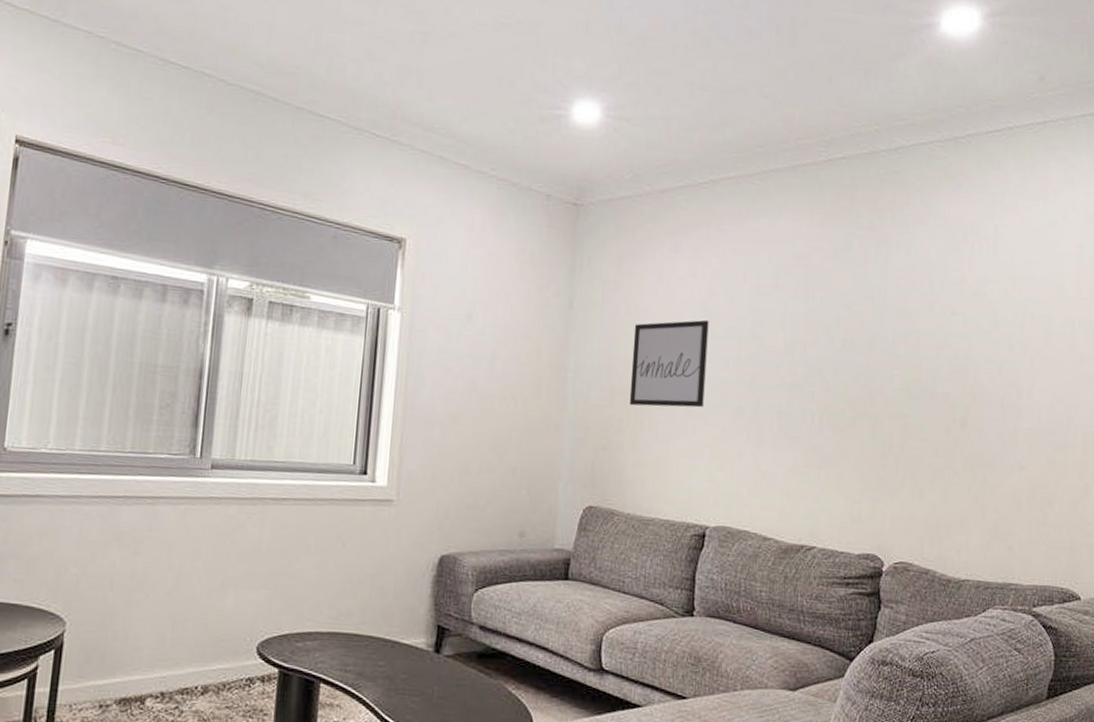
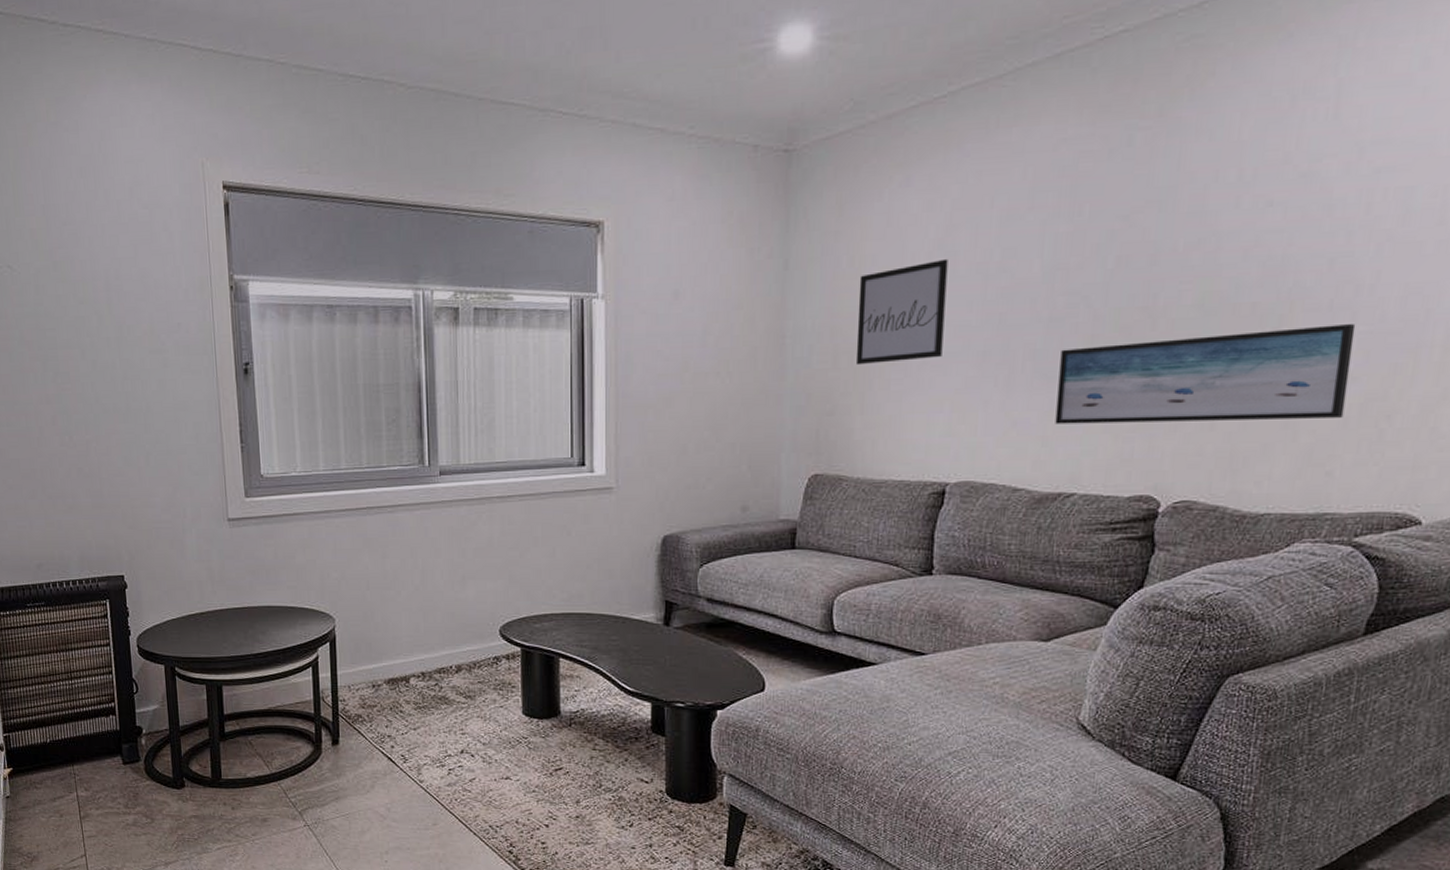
wall art: none [797,413,1021,500] -> present [1055,324,1356,424]

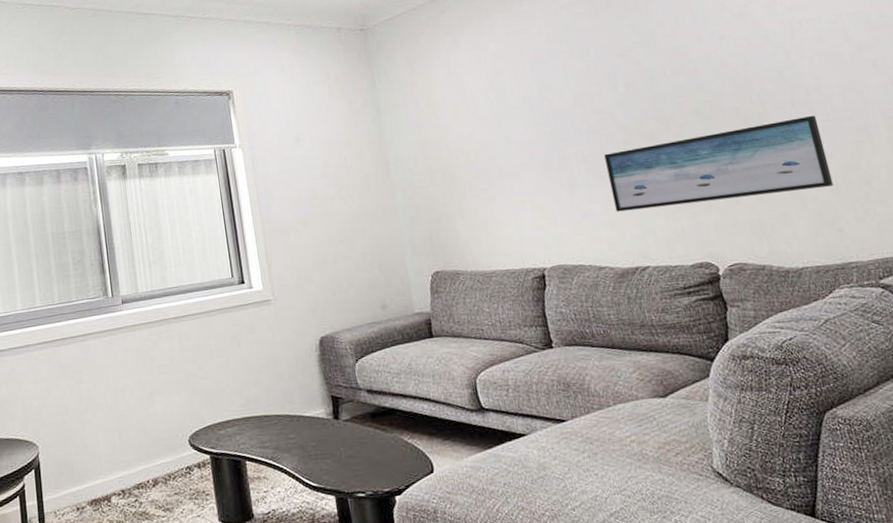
wall art: present [855,258,948,366] -> none [436,95,514,181]

